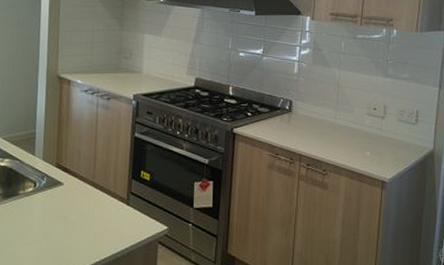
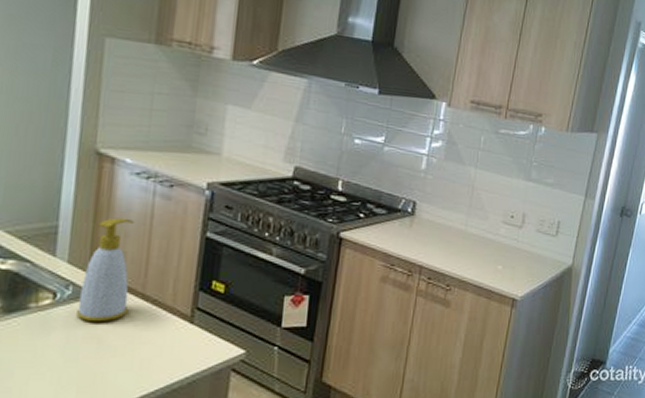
soap bottle: none [50,125,85,205] -> present [76,217,135,323]

